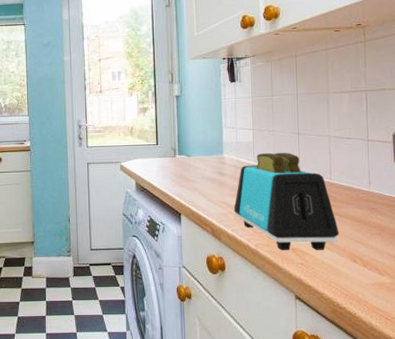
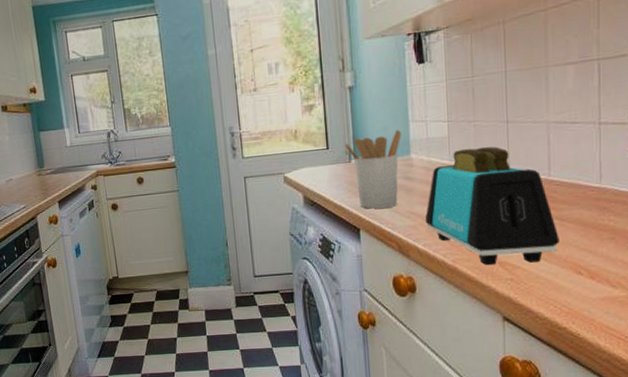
utensil holder: none [170,133,216,197] -> present [344,129,401,209]

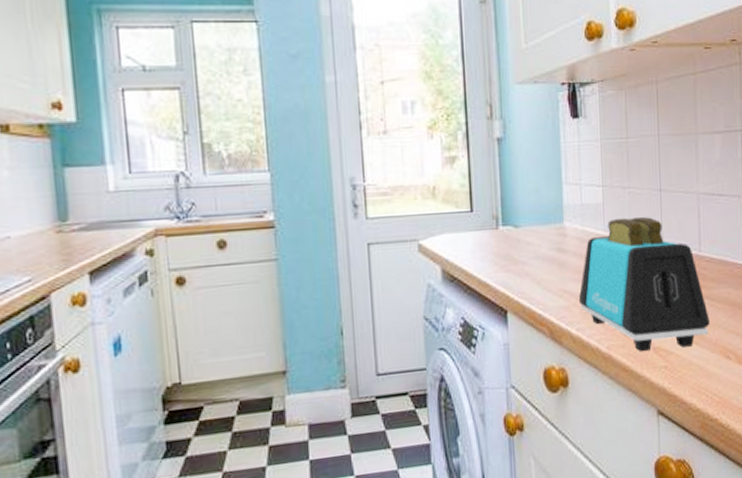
utensil holder: present [344,129,401,209] -> none [490,192,554,286]

